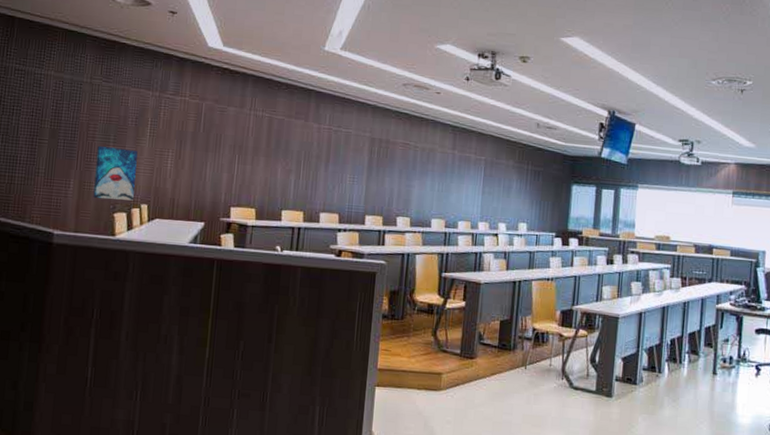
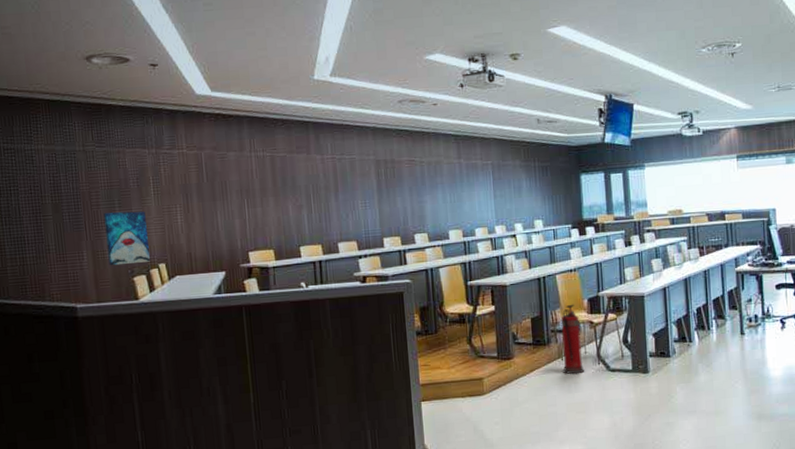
fire extinguisher: none [524,313,549,386] -> present [561,304,585,375]

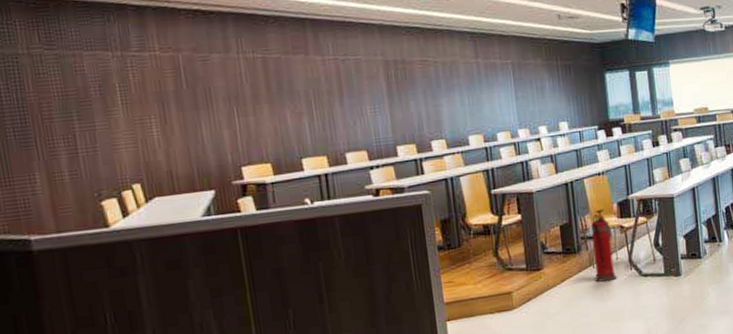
wall art: present [104,211,150,266] -> none [59,124,121,189]

